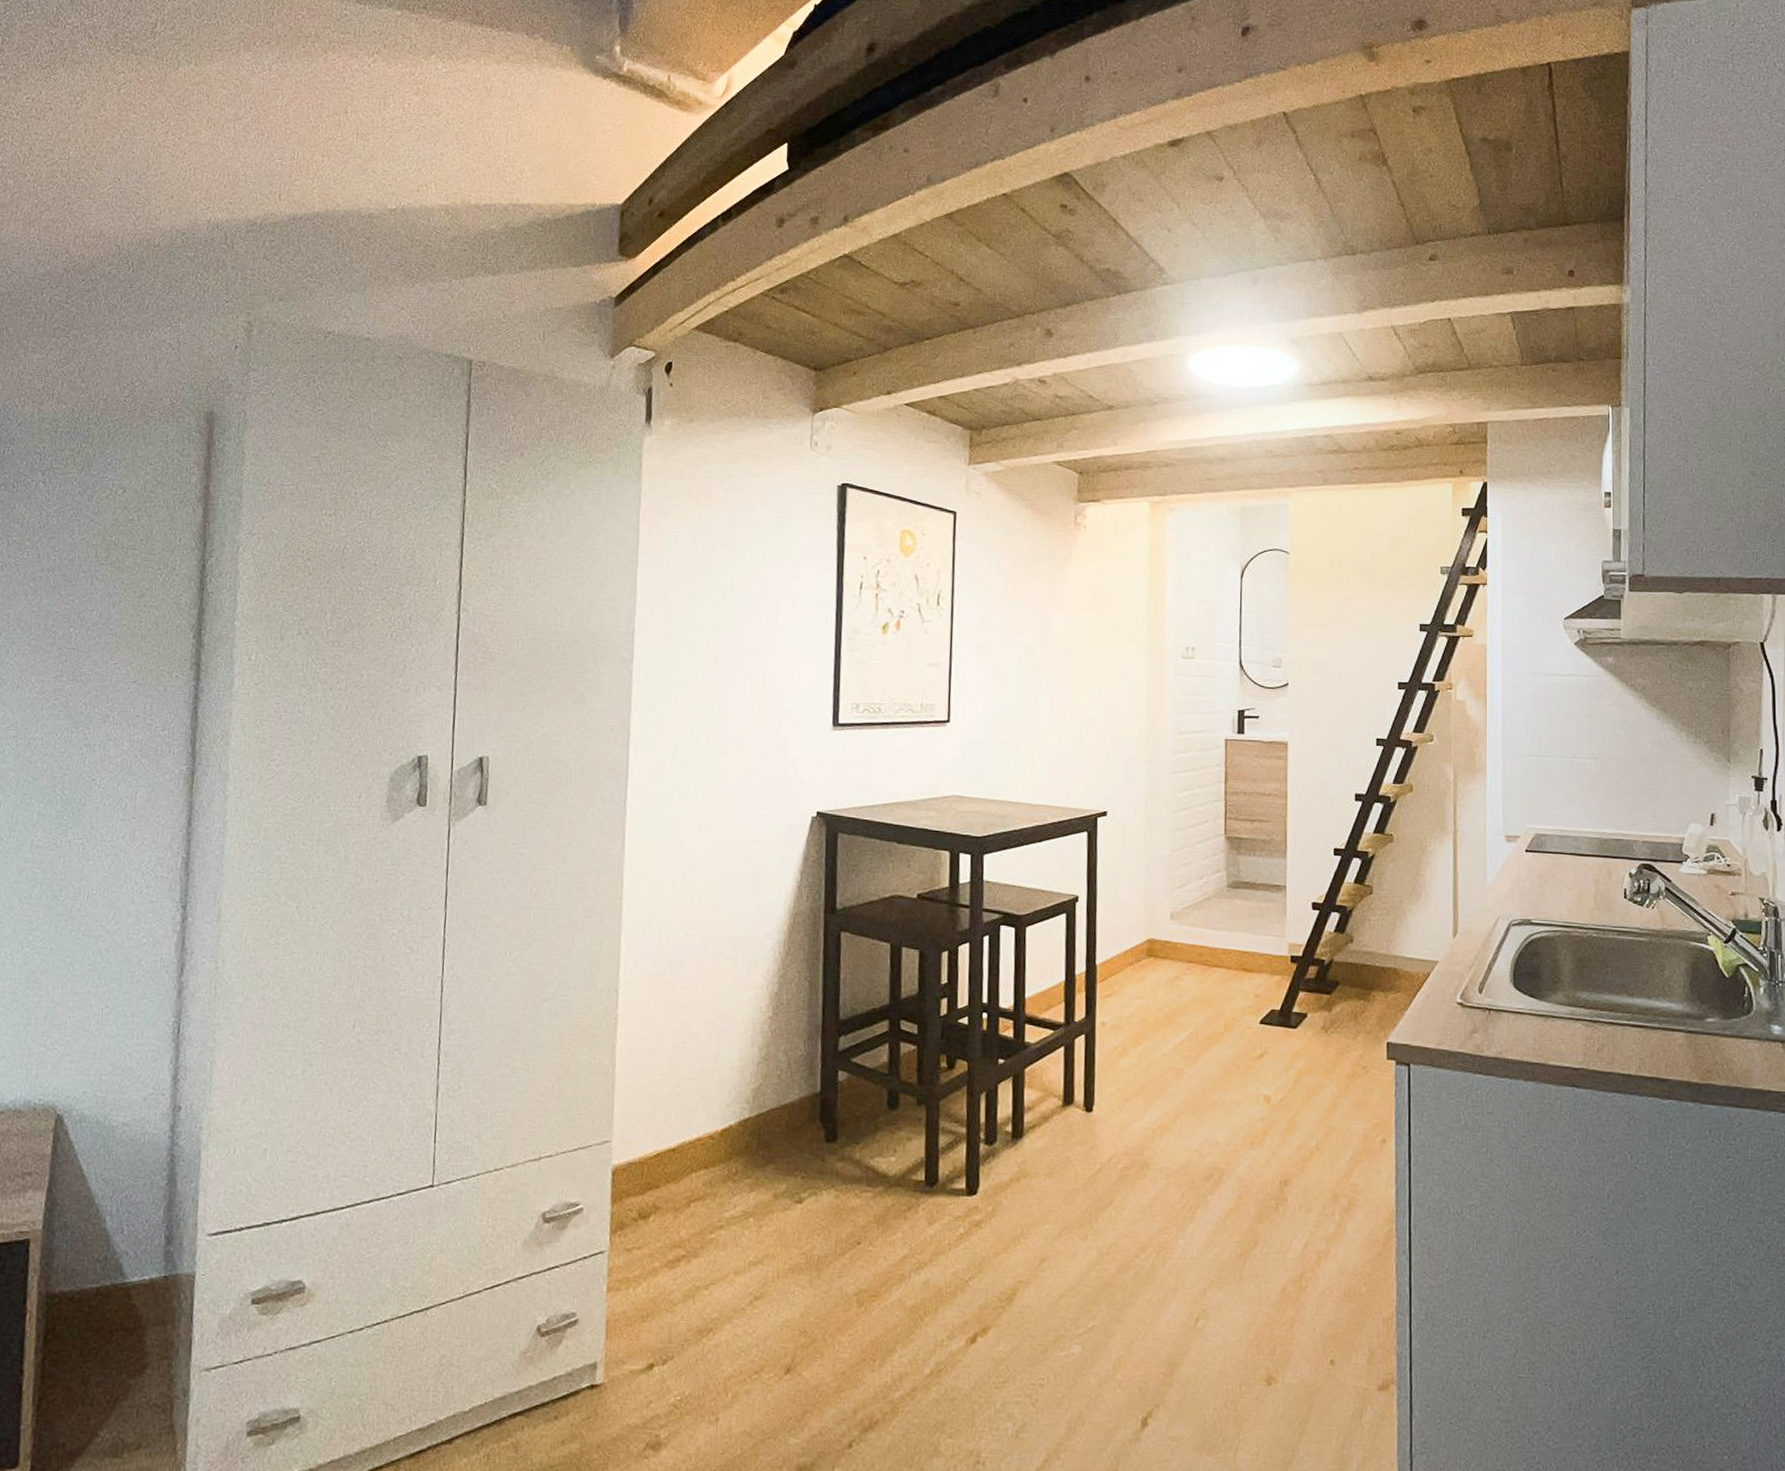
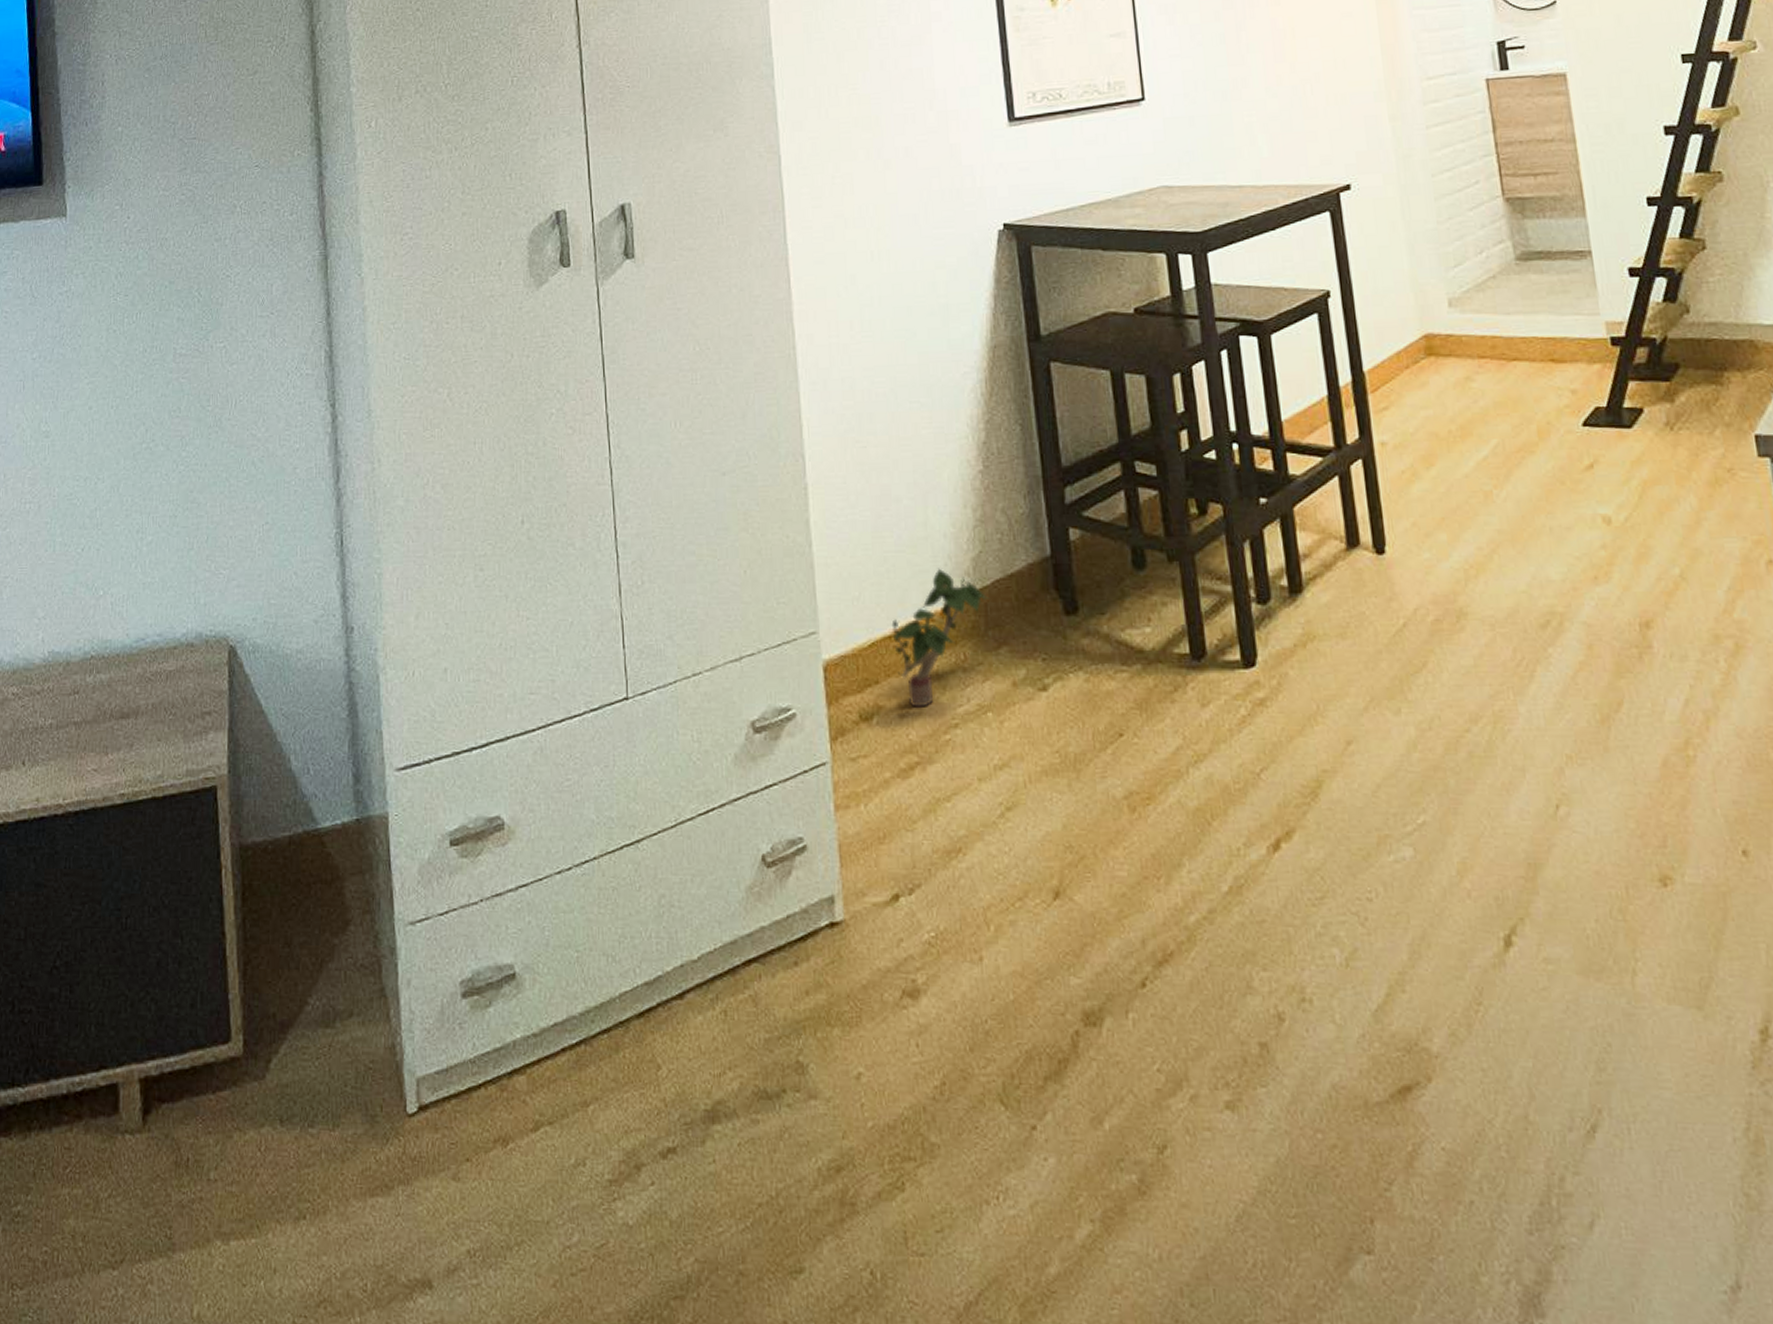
potted plant: none [675,1095,763,1210] -> present [891,568,989,707]

